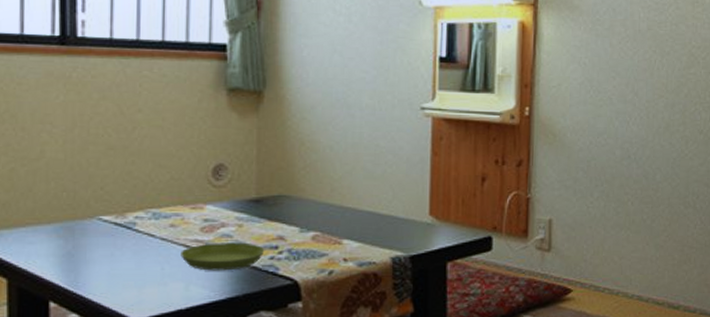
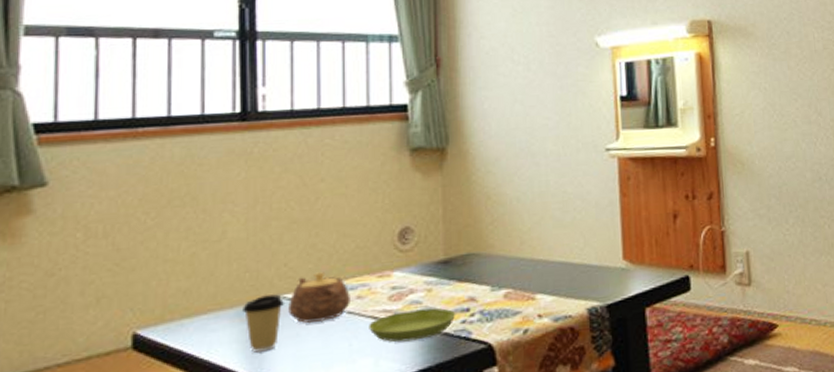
coffee cup: none [60,214,100,267] -> present [243,294,284,353]
teapot: none [104,199,165,246] -> present [288,272,352,324]

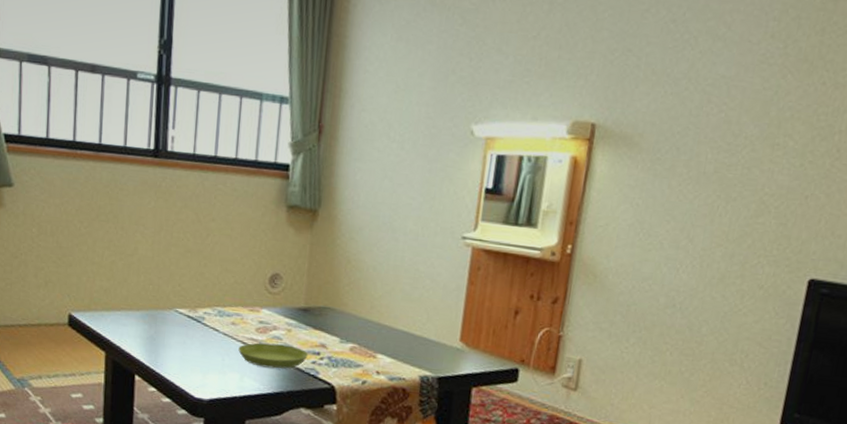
coffee cup: present [243,294,284,353] -> none [146,305,176,350]
teapot: present [288,272,352,324] -> none [179,296,228,337]

